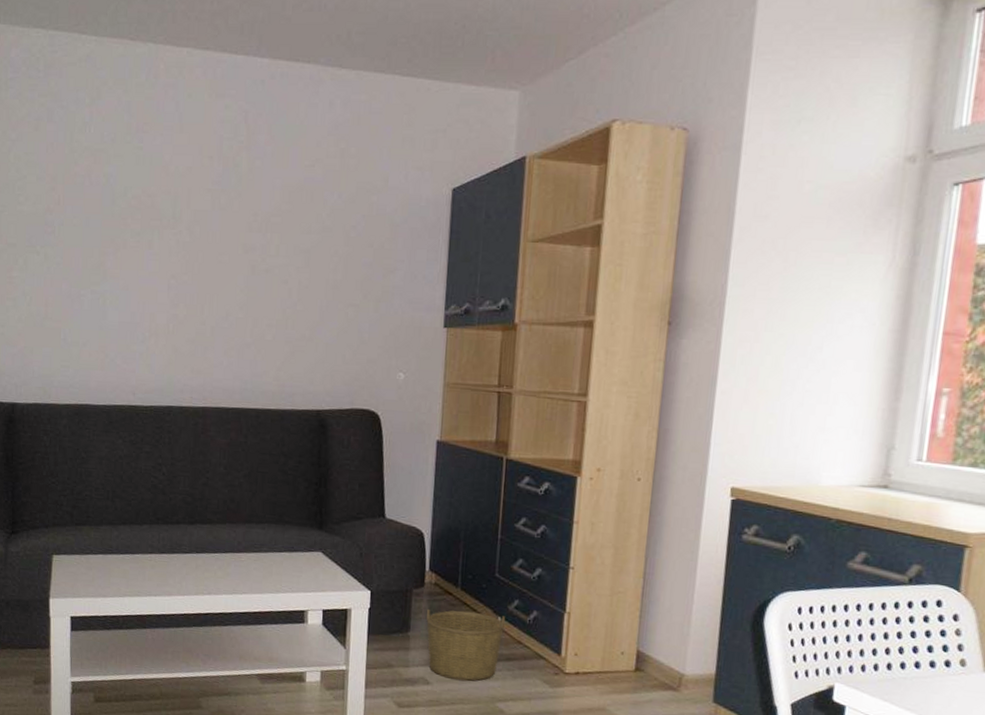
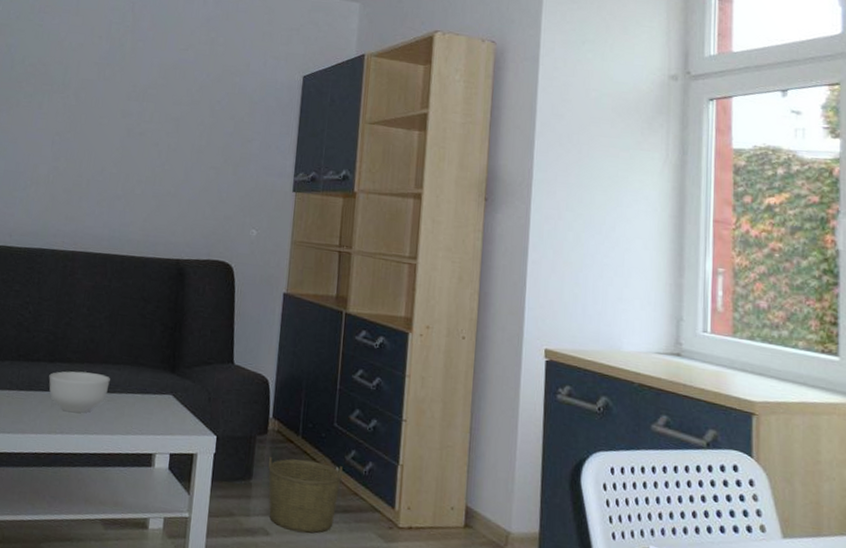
bowl: none [190,532,255,574] -> present [49,371,110,413]

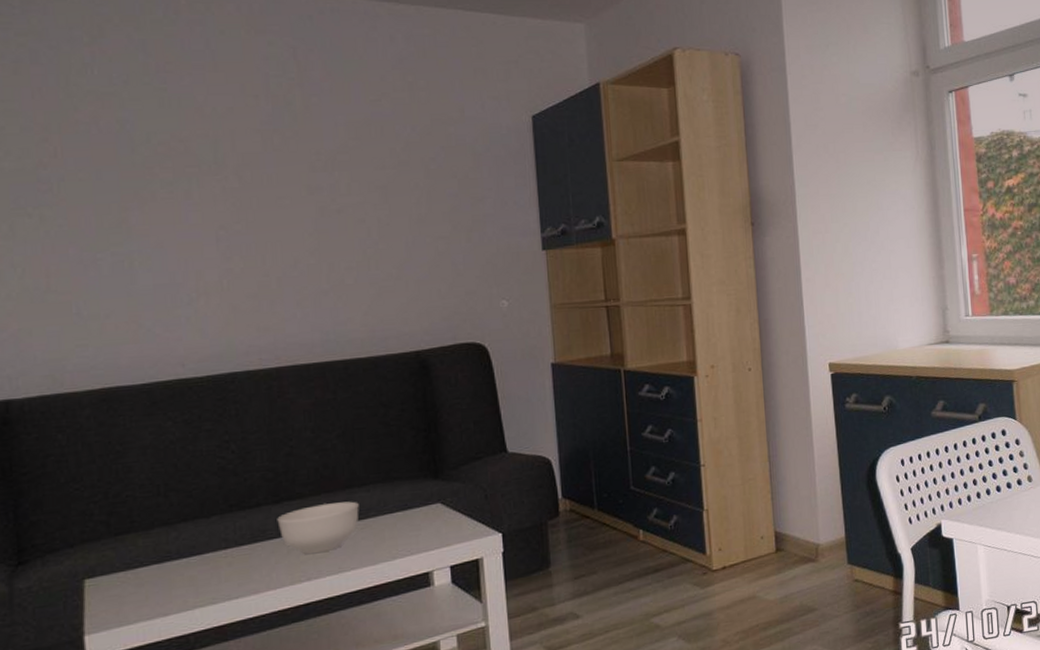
basket: present [268,457,342,533] -> none [565,528,647,607]

